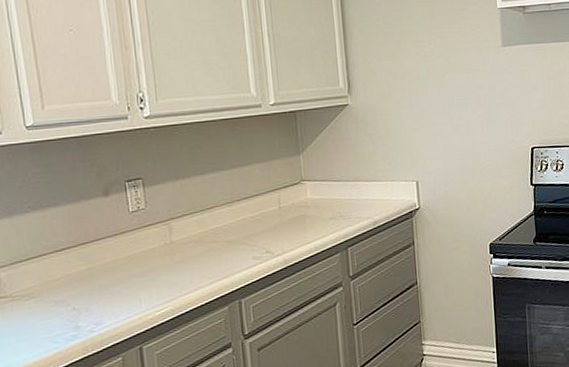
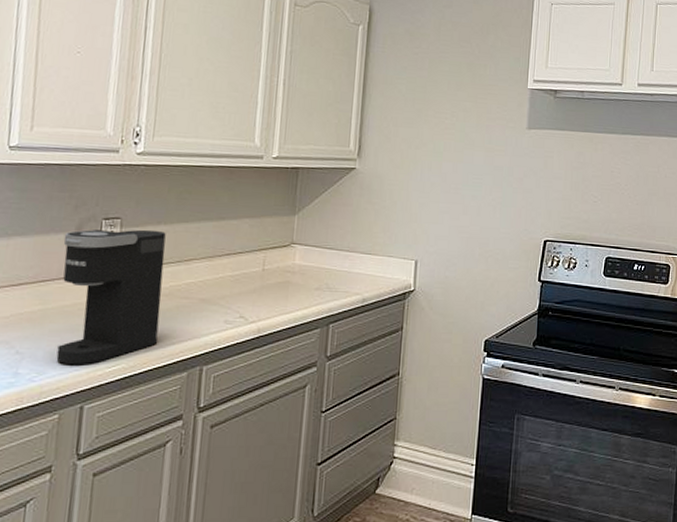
coffee maker: none [93,185,196,314] -> present [56,228,166,365]

